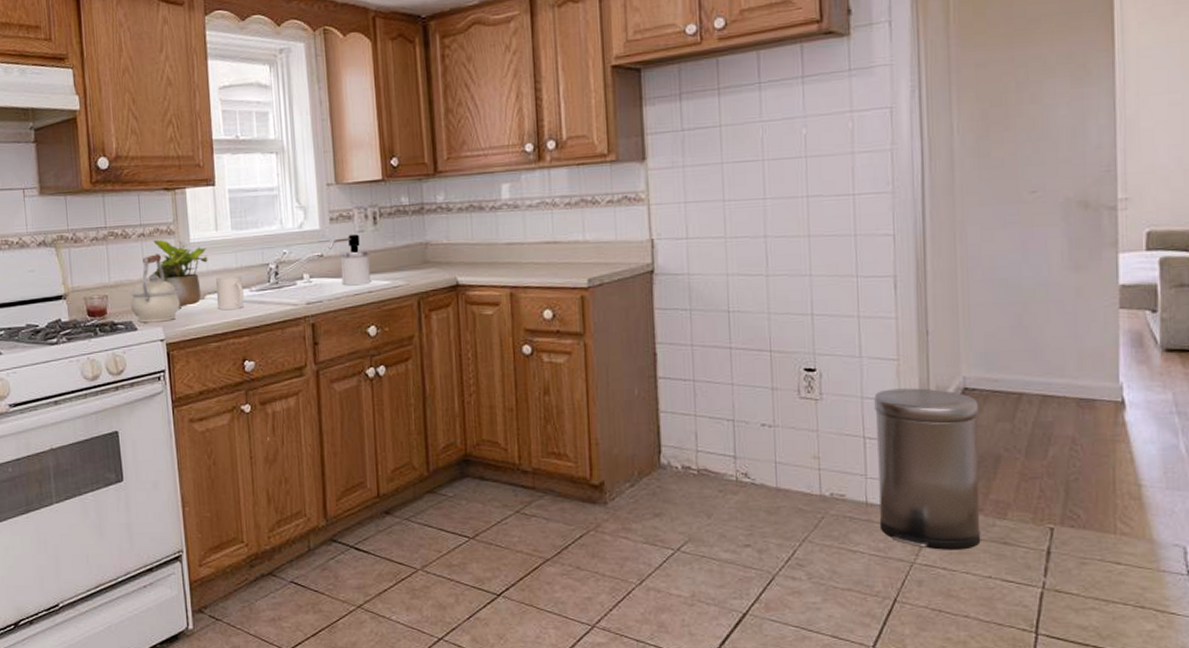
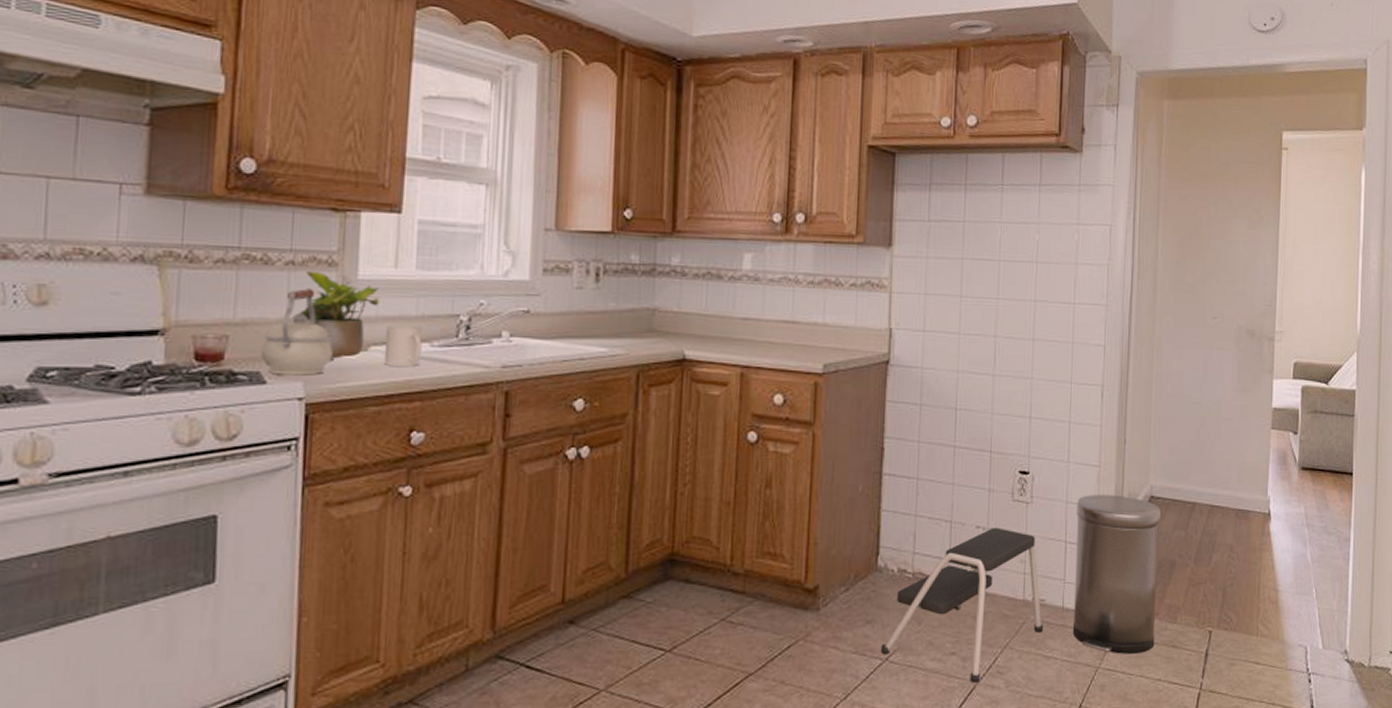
soap dispenser: present [328,234,371,286] -> none [537,291,587,351]
step stool: none [671,425,846,574] -> present [880,527,1044,683]

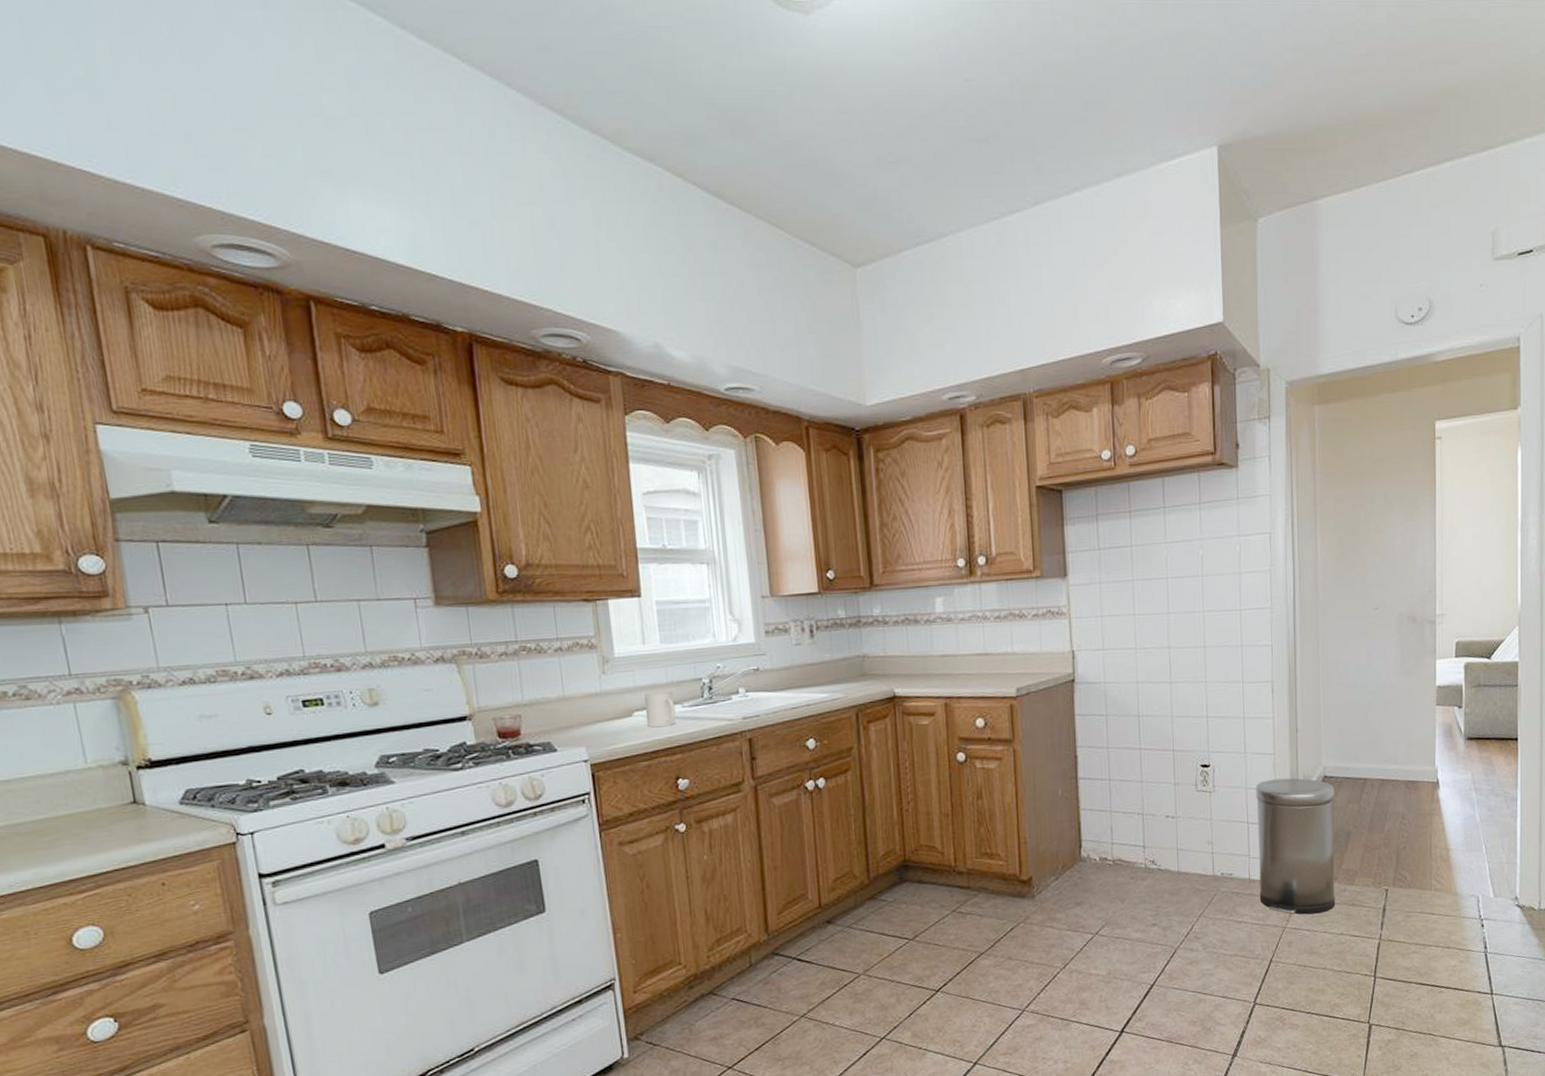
kettle: present [261,289,333,376] -> none [548,669,605,744]
potted plant: present [290,272,380,359] -> none [566,655,635,726]
step stool: present [880,527,1044,683] -> none [1090,815,1233,948]

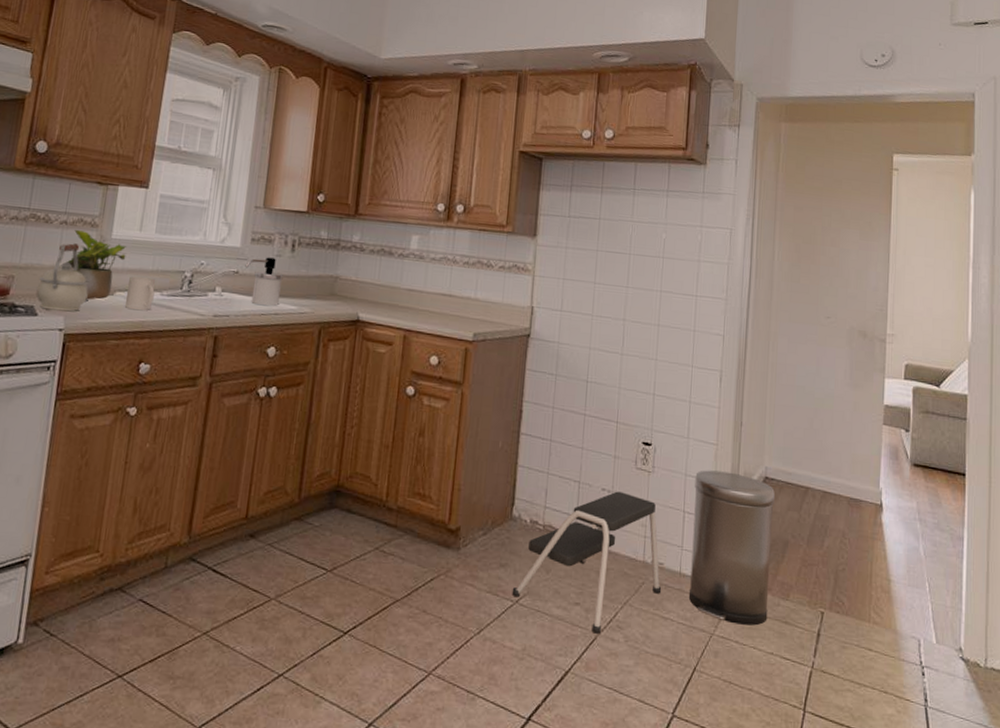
kettle: none [548,669,605,744] -> present [35,243,88,312]
potted plant: none [566,655,635,726] -> present [59,230,126,300]
soap dispenser: none [764,647,808,700] -> present [245,257,283,307]
step stool: none [1090,815,1233,948] -> present [512,491,662,634]

